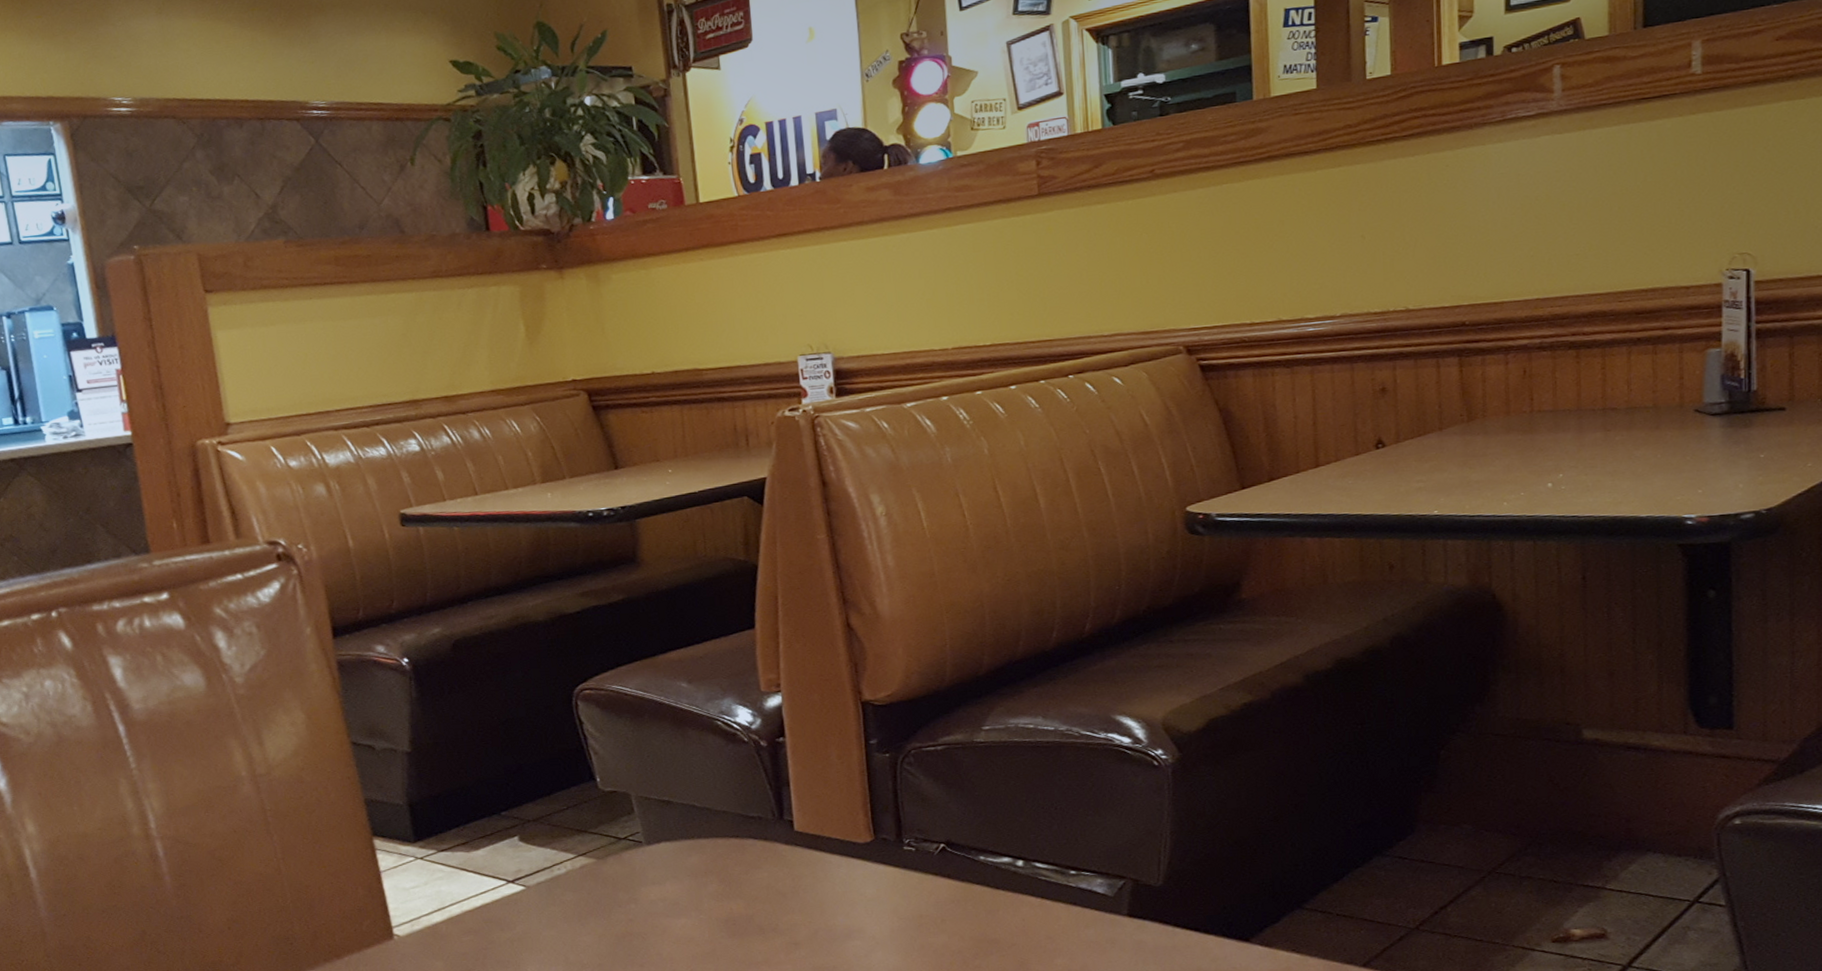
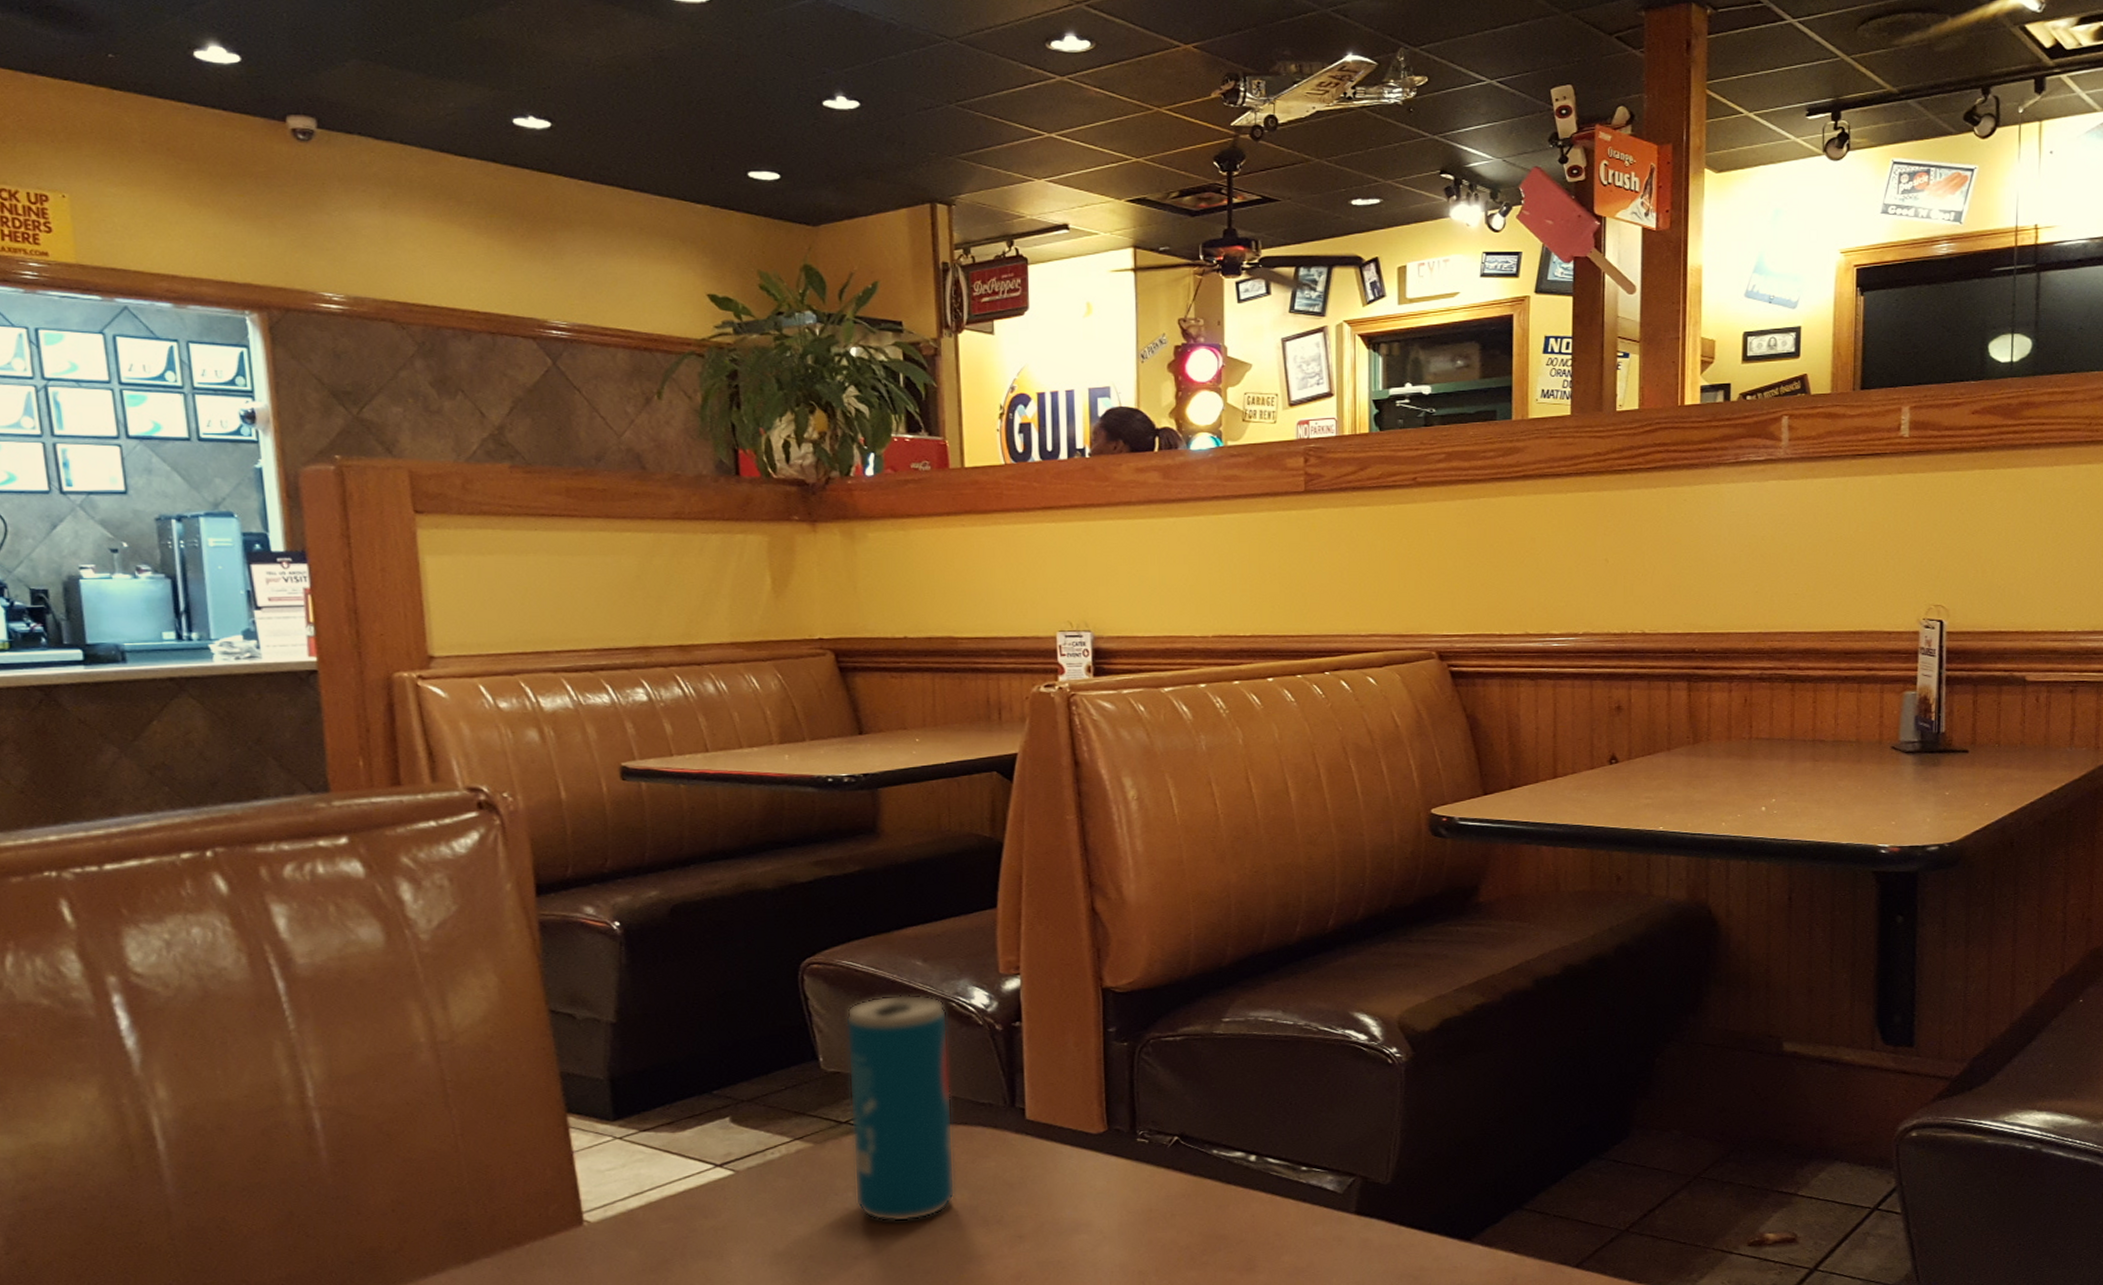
beverage can: none [619,715,731,932] -> present [846,994,955,1222]

